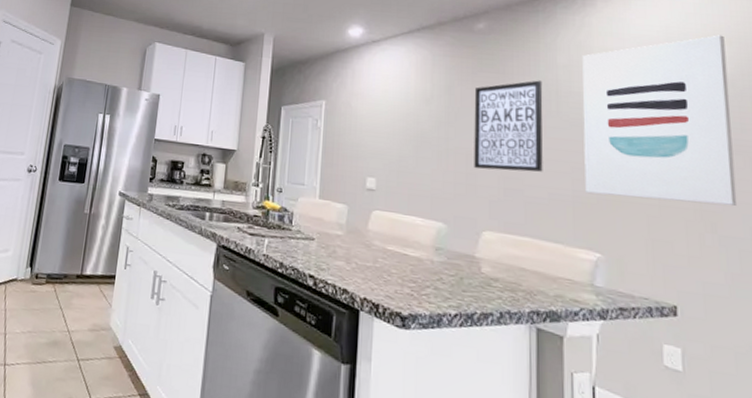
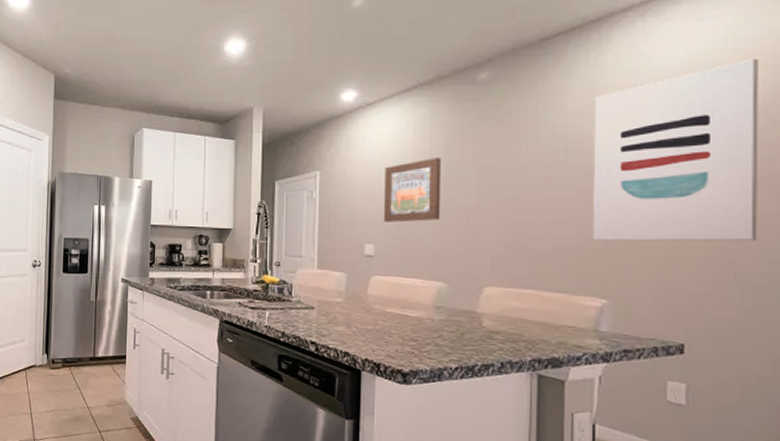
wall art: none [385,98,442,160] -> present [383,158,442,222]
wall art: present [474,80,543,172] -> none [476,128,550,227]

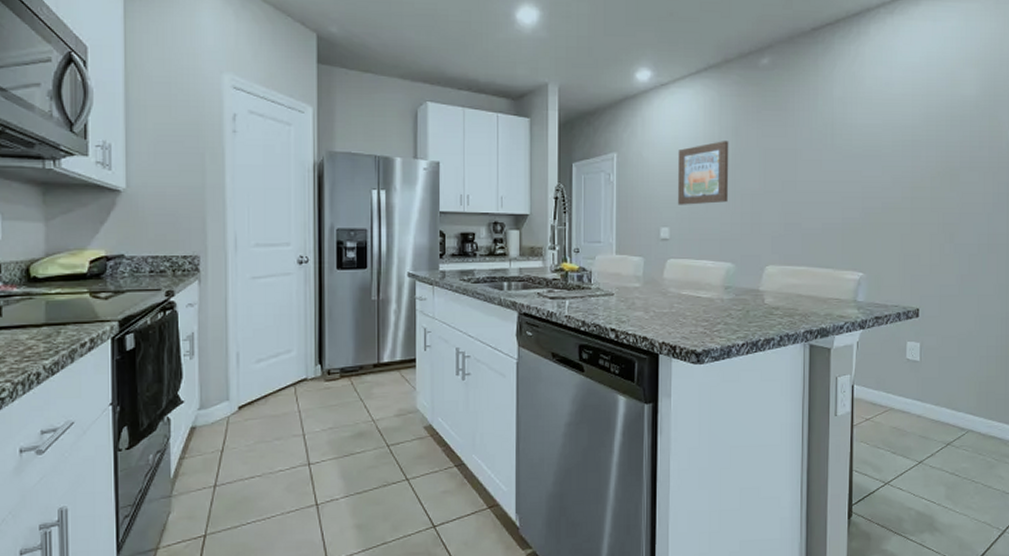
wall art: present [593,58,759,242] -> none [853,58,974,220]

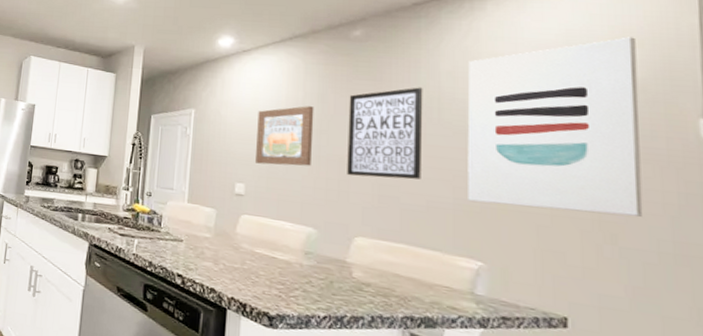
wall art: none [759,114,820,208] -> present [347,87,423,180]
wall art: none [853,58,974,220] -> present [467,37,644,217]

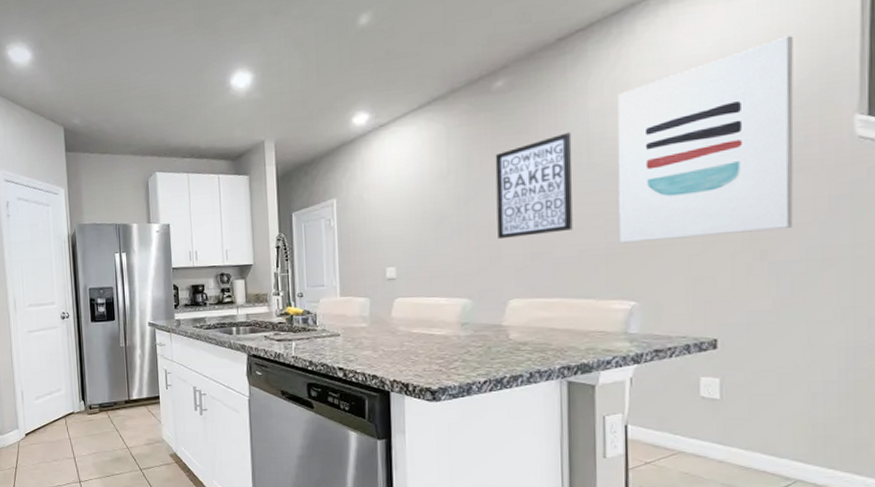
wall art: present [254,106,314,167] -> none [402,173,461,244]

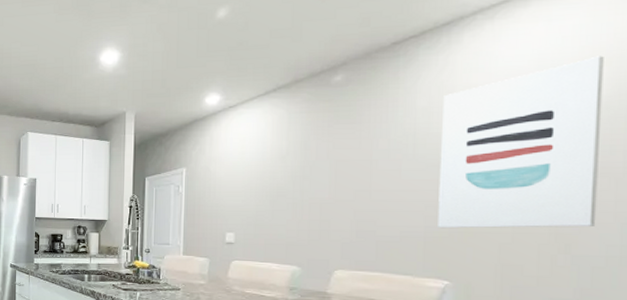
wall art: present [495,132,573,240] -> none [328,125,400,216]

